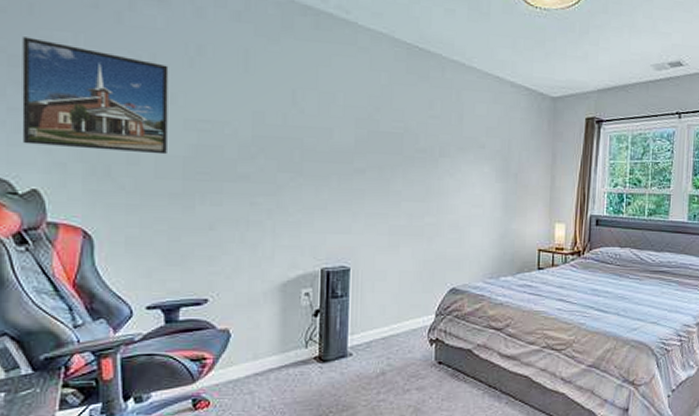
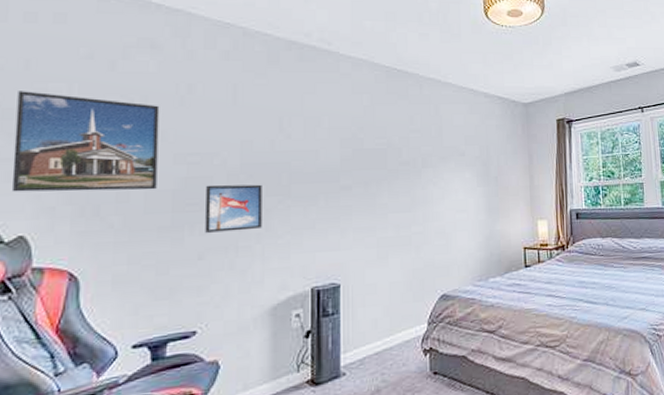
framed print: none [216,154,274,205] -> present [205,184,262,233]

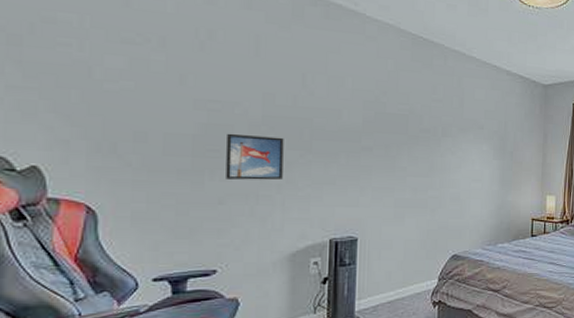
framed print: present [12,91,160,192] -> none [21,16,178,133]

